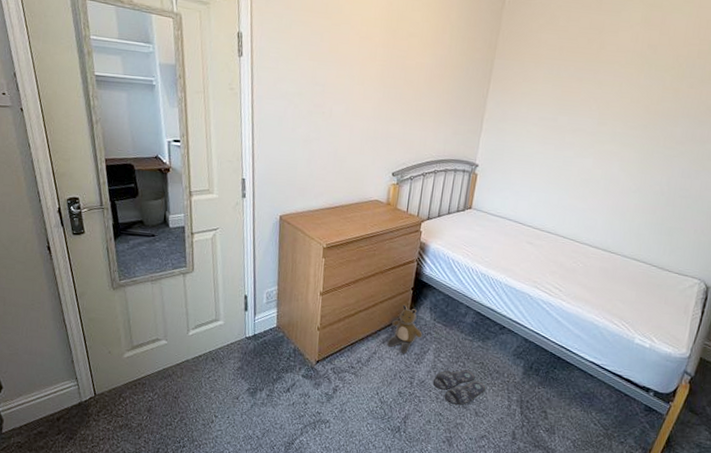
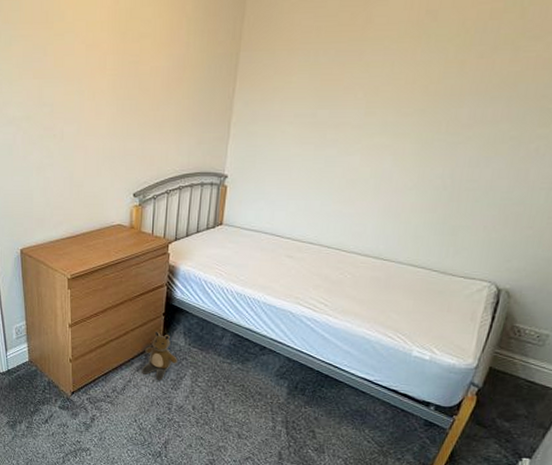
slippers: present [434,369,486,405] -> none [193,393,248,428]

